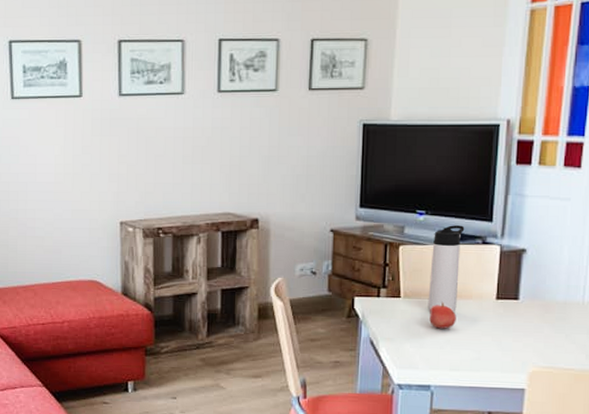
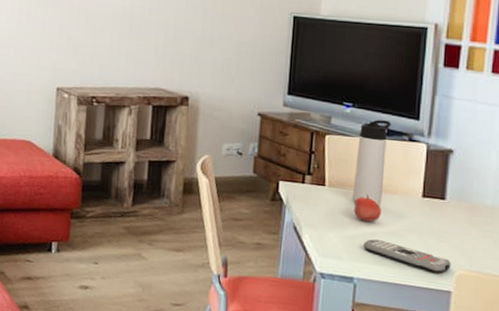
remote control: none [440,346,525,373] -> present [363,239,451,274]

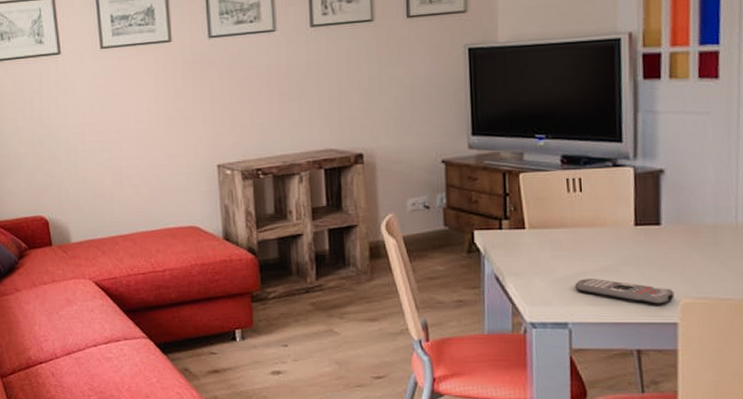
thermos bottle: present [352,119,391,206] -> none [556,148,591,242]
apple: present [354,194,381,222] -> none [559,231,591,261]

